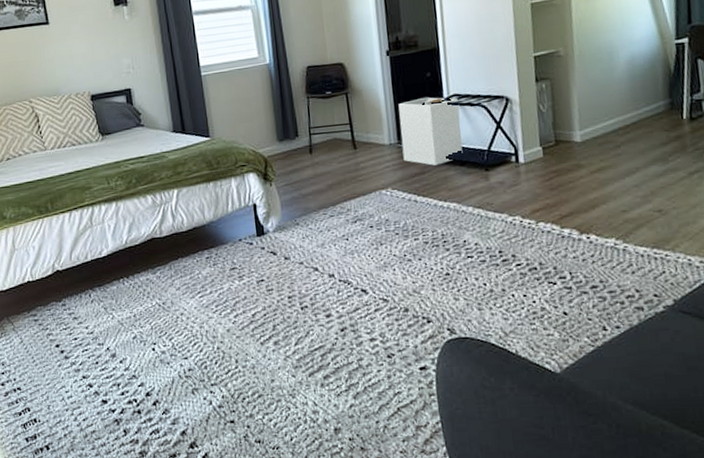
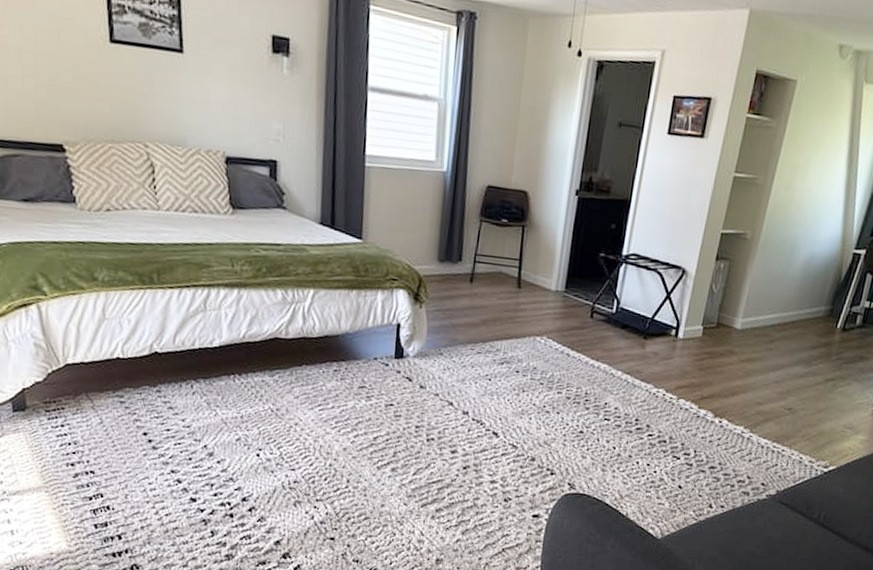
laundry hamper: present [398,97,463,166] -> none [566,249,636,323]

